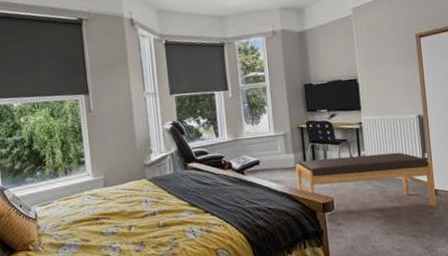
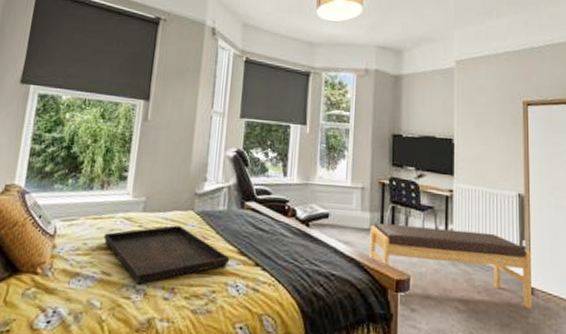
serving tray: none [76,193,184,244] -> present [103,225,230,285]

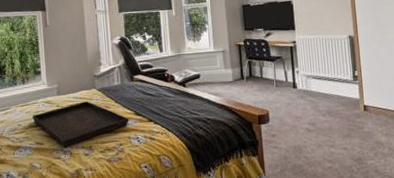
bench: present [369,223,532,309] -> none [233,69,366,121]

